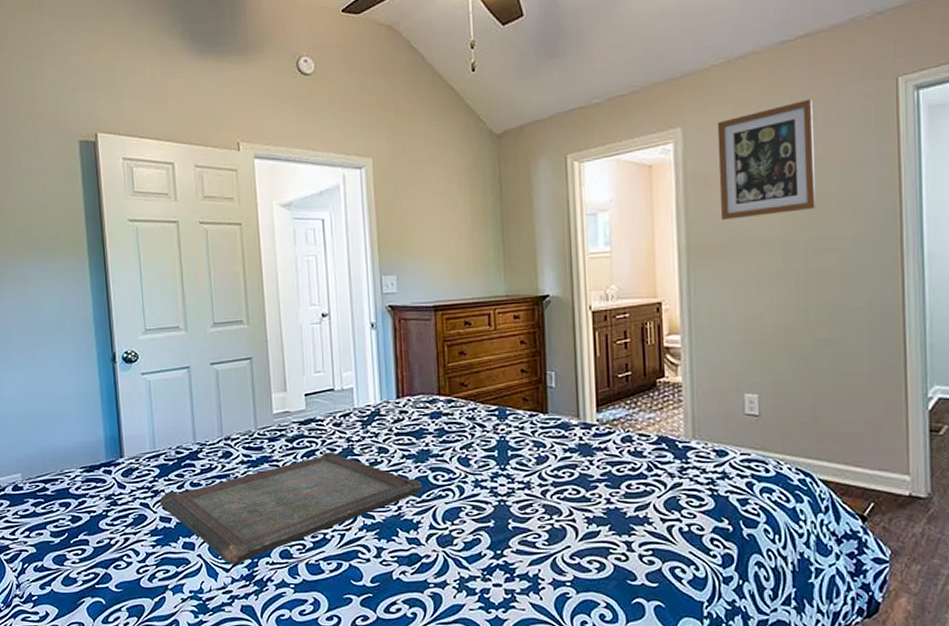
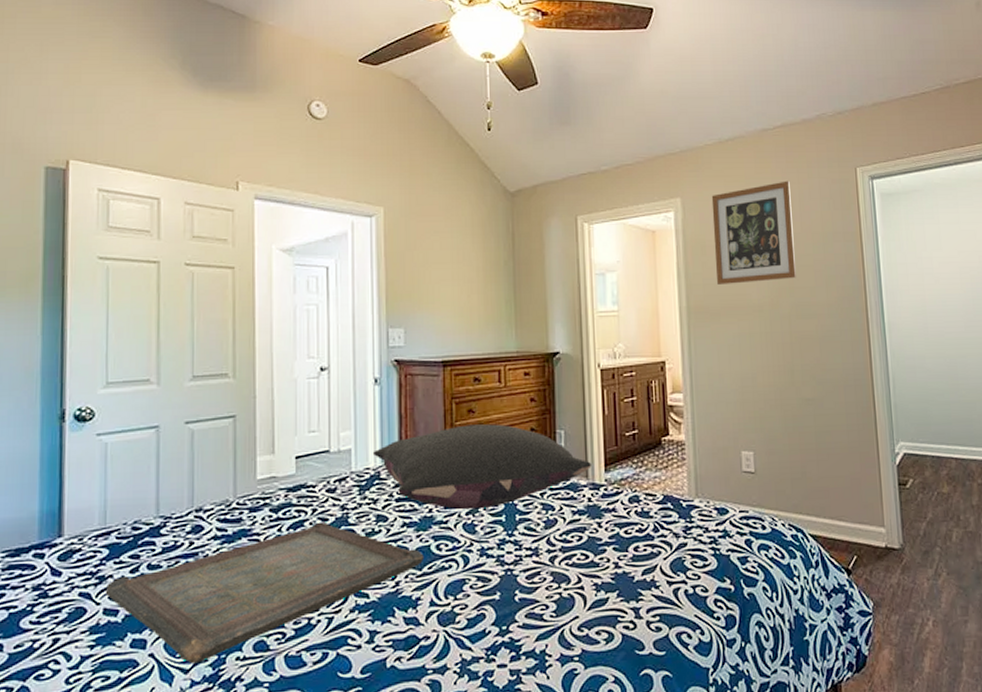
pillow: none [372,365,583,445] -> present [372,424,592,510]

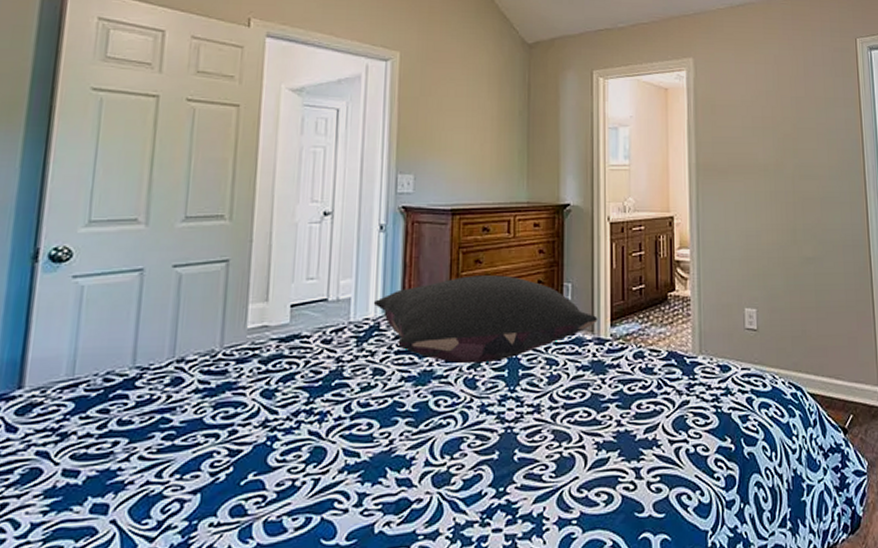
serving tray: present [105,521,425,664] -> none [65,374,422,531]
wall art: present [711,180,796,285] -> none [722,47,800,143]

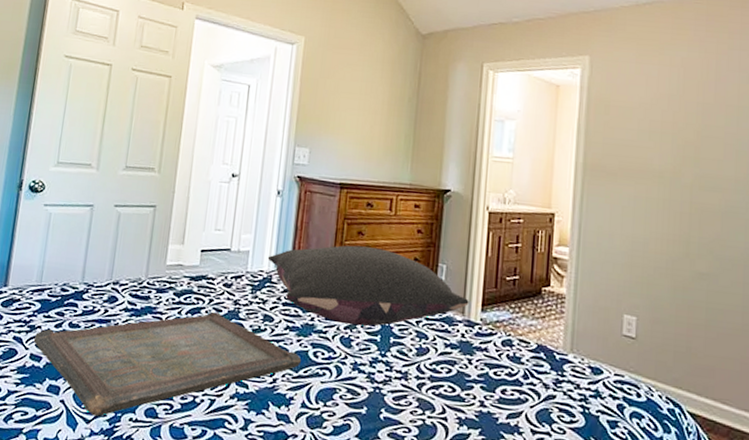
serving tray: none [65,374,422,531] -> present [33,312,302,417]

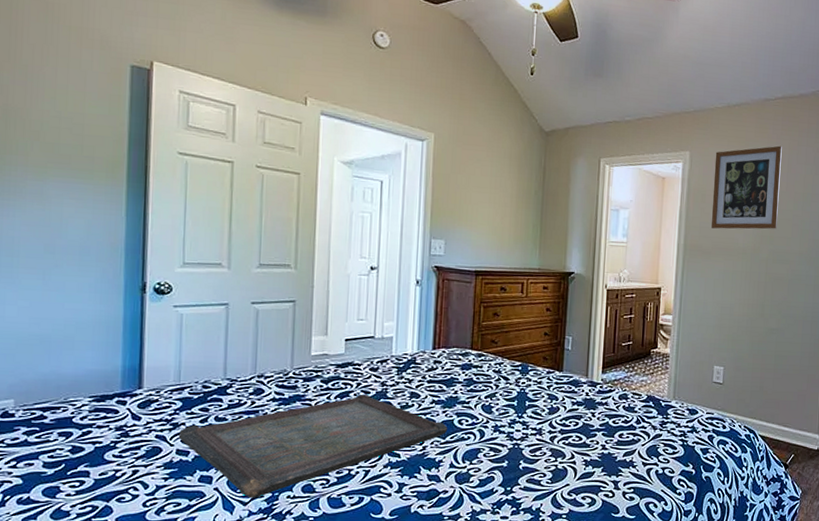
pillow: present [267,245,469,327] -> none [410,325,592,395]
wall art: none [617,49,707,149] -> present [711,145,782,230]

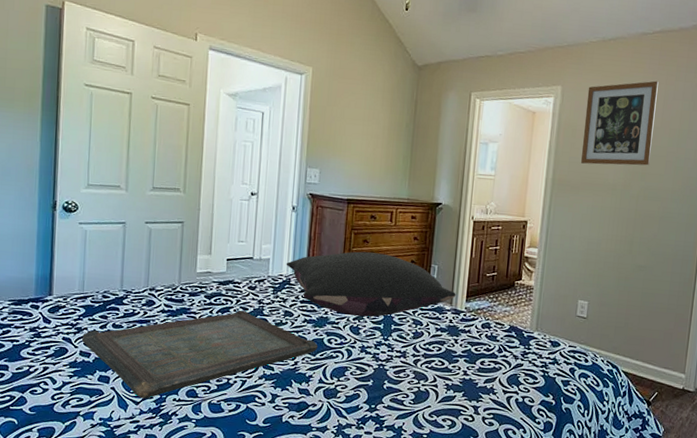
pillow: none [410,325,592,395] -> present [286,251,456,317]

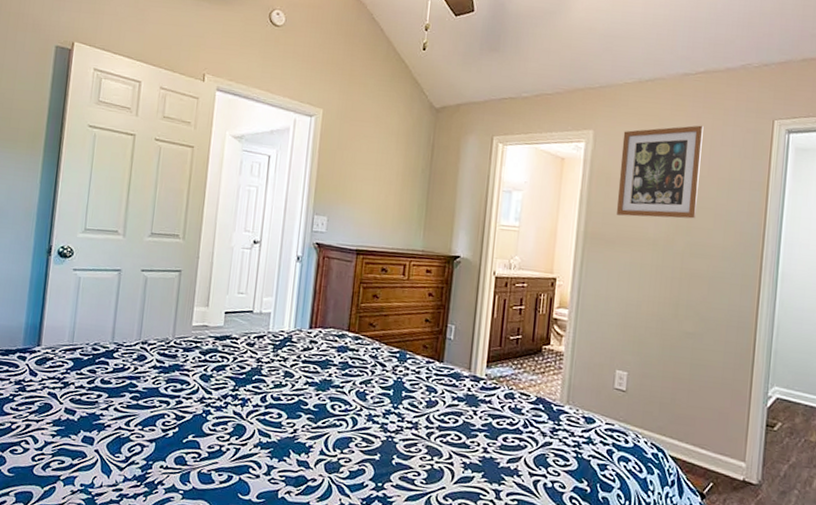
serving tray: present [81,310,318,399] -> none [67,369,320,465]
pillow: present [286,251,456,317] -> none [288,307,475,382]

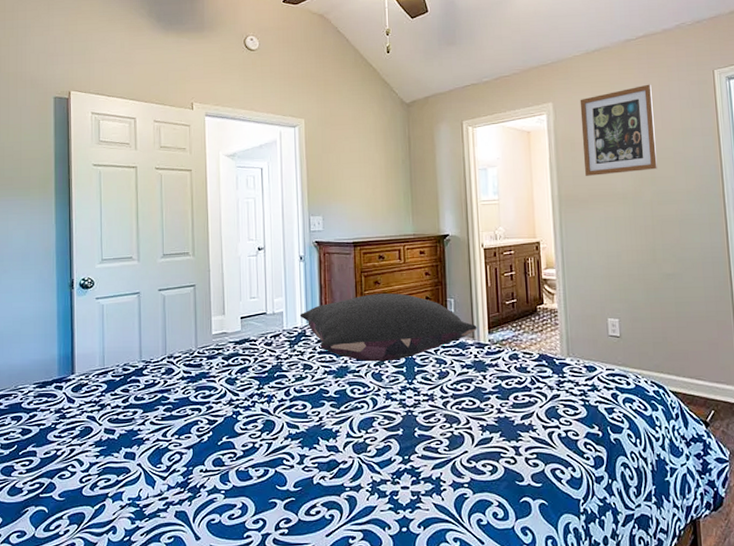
pillow: none [288,307,475,382] -> present [299,293,477,362]

